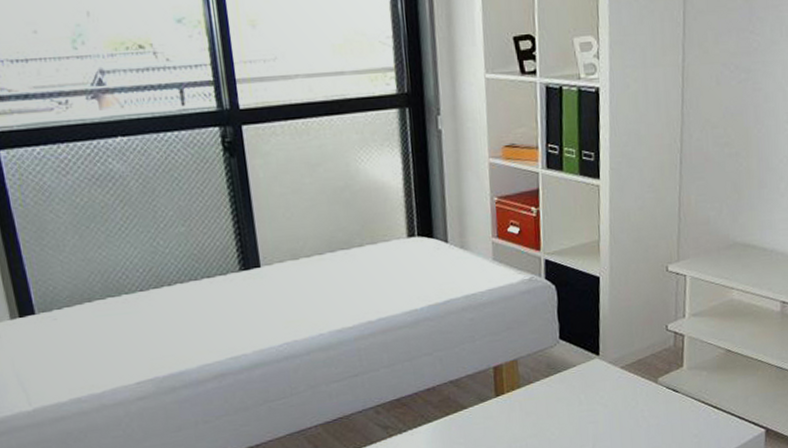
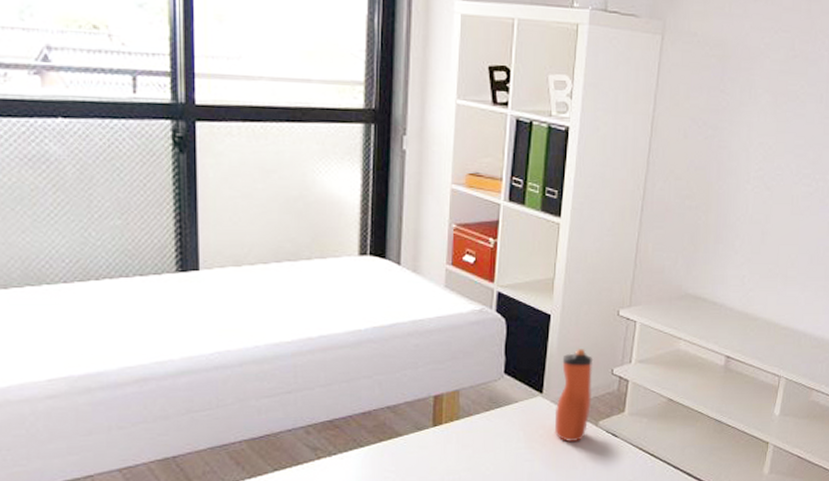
water bottle: none [613,307,650,402] -> present [554,348,594,443]

